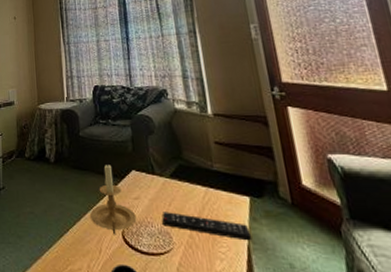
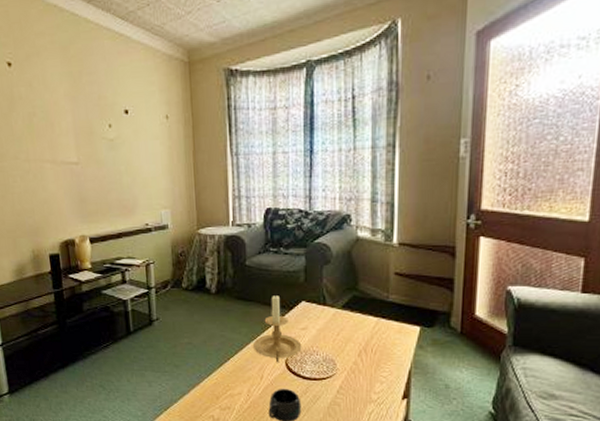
remote control: present [162,212,253,241] -> none [328,341,415,366]

